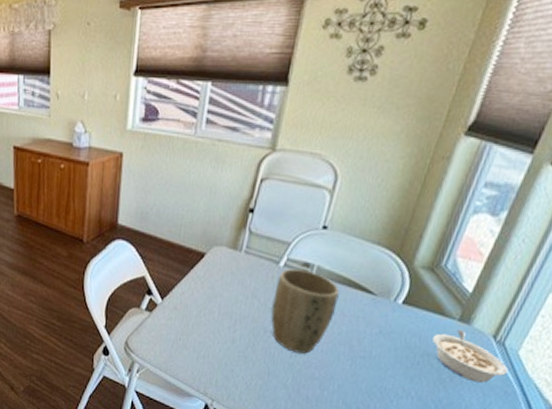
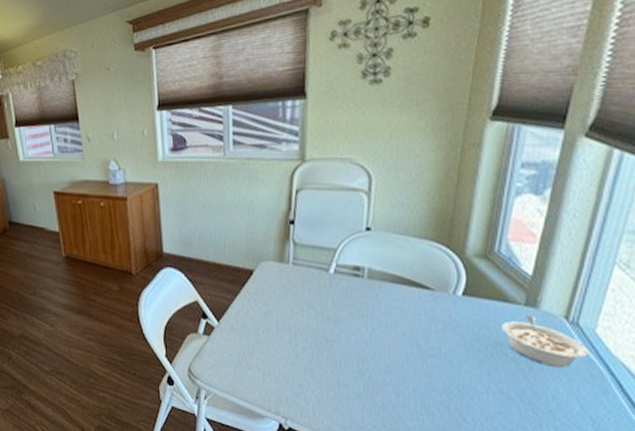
plant pot: present [271,268,340,354] -> none [329,273,396,359]

